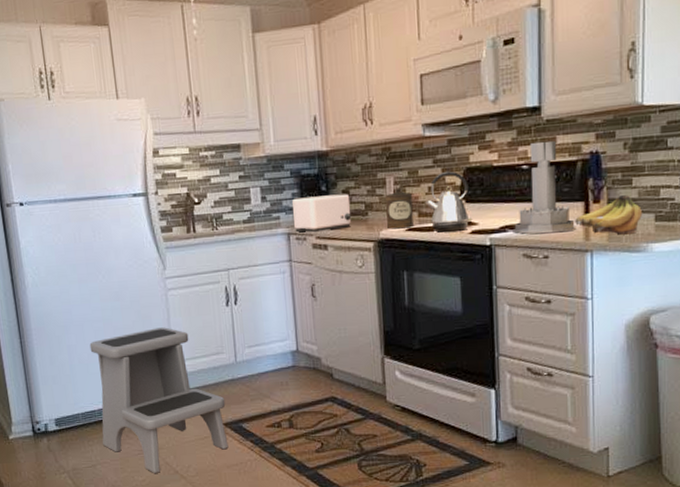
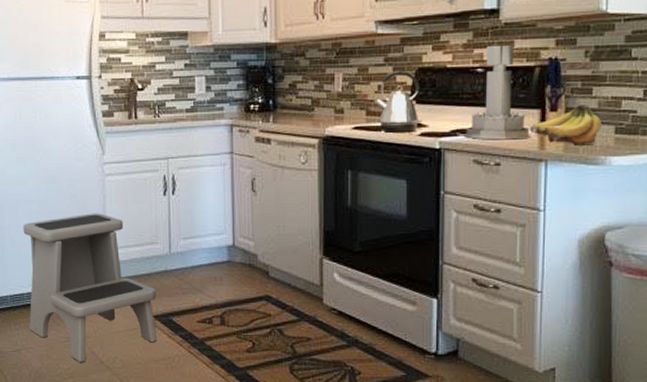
toaster: present [292,194,352,233] -> none [237,88,297,126]
canister: present [386,188,413,229] -> none [333,84,361,127]

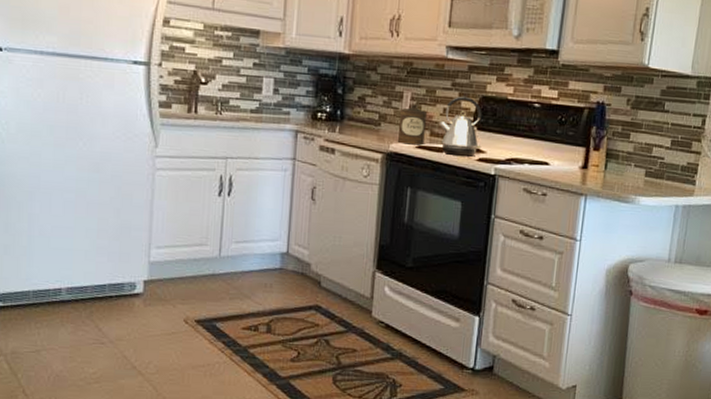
step stool: present [23,213,157,362] -> none [53,208,202,367]
canister: none [333,84,361,127] -> present [398,104,427,146]
paper towel holder: present [464,44,531,140] -> none [517,83,576,174]
fruit: present [530,105,601,146] -> none [575,147,635,185]

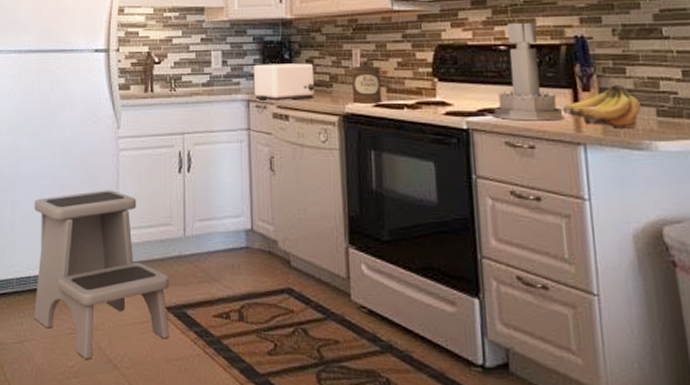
step stool: none [53,208,202,367] -> present [34,190,170,359]
toaster: none [303,96,365,135] -> present [253,63,315,102]
kettle: present [438,96,482,157] -> none [393,47,447,111]
paper towel holder: none [517,83,576,174] -> present [492,22,565,121]
fruit: none [575,147,635,185] -> present [563,85,641,129]

